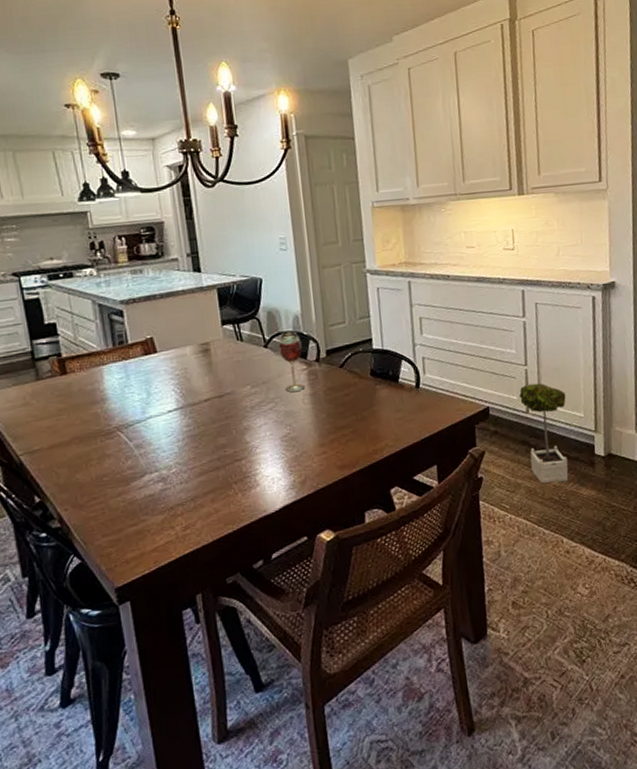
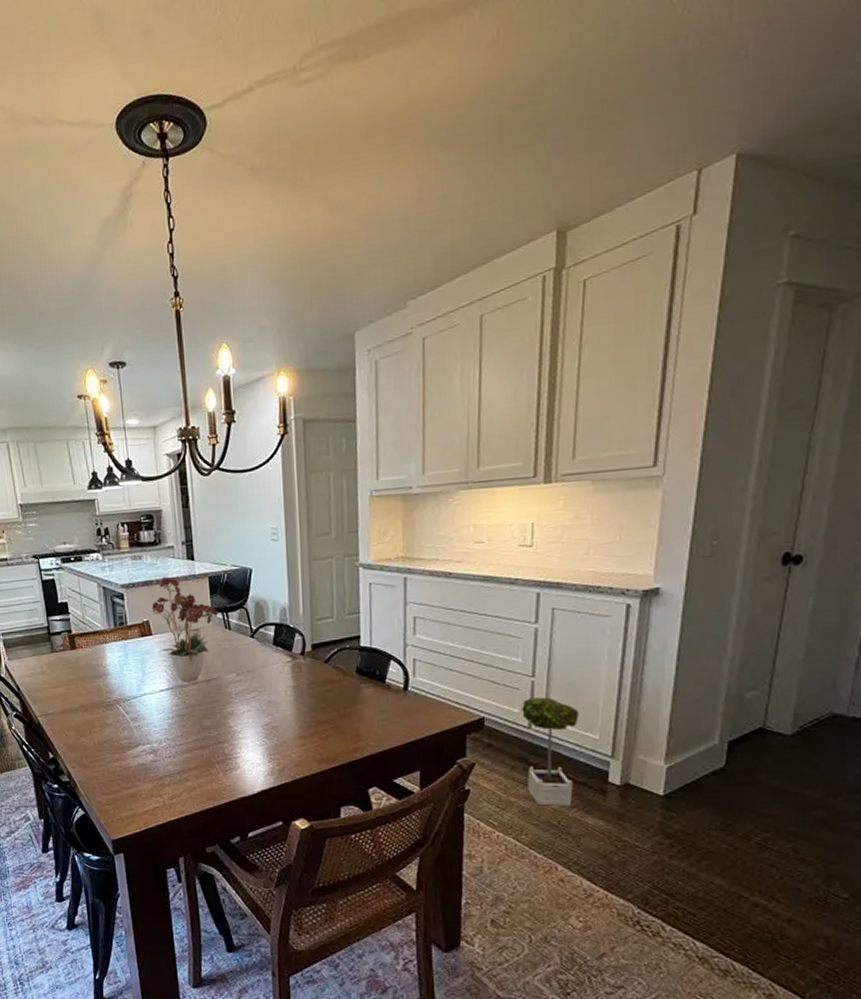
flower arrangement: none [155,290,229,400] -> present [151,576,218,682]
wineglass: present [278,331,305,393] -> none [264,623,288,684]

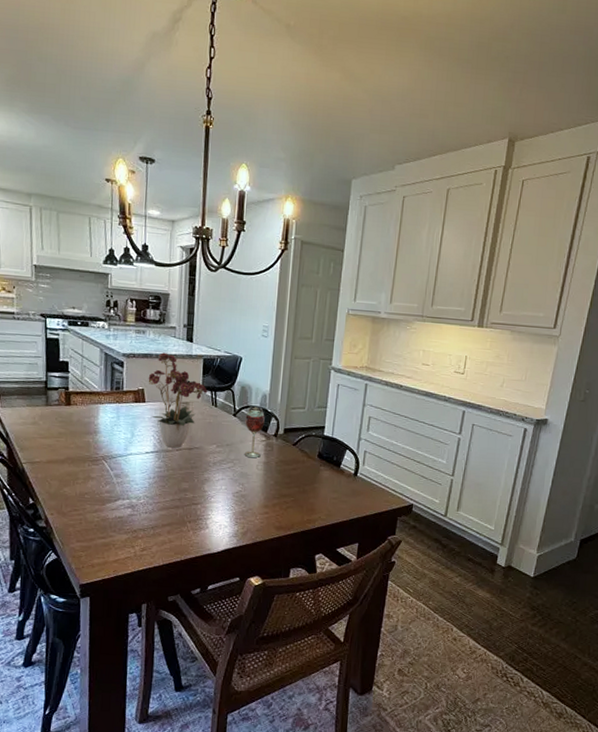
wineglass: none [264,623,288,684] -> present [244,406,265,458]
potted tree: present [522,697,579,806] -> none [438,492,482,580]

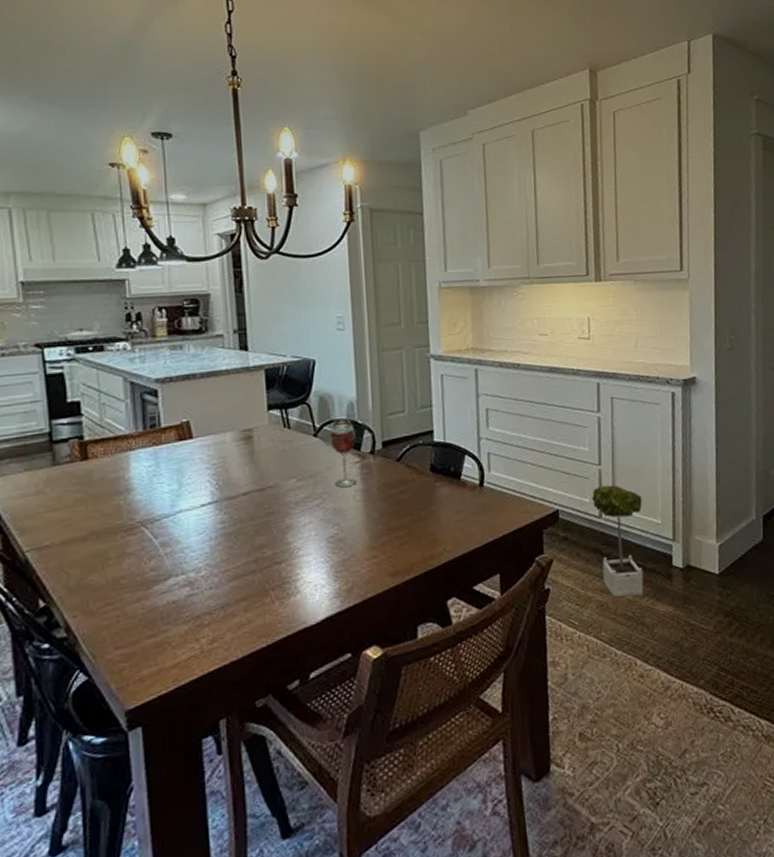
flower arrangement: present [148,352,207,448] -> none [193,369,275,493]
potted tree: none [438,492,482,580] -> present [592,484,644,598]

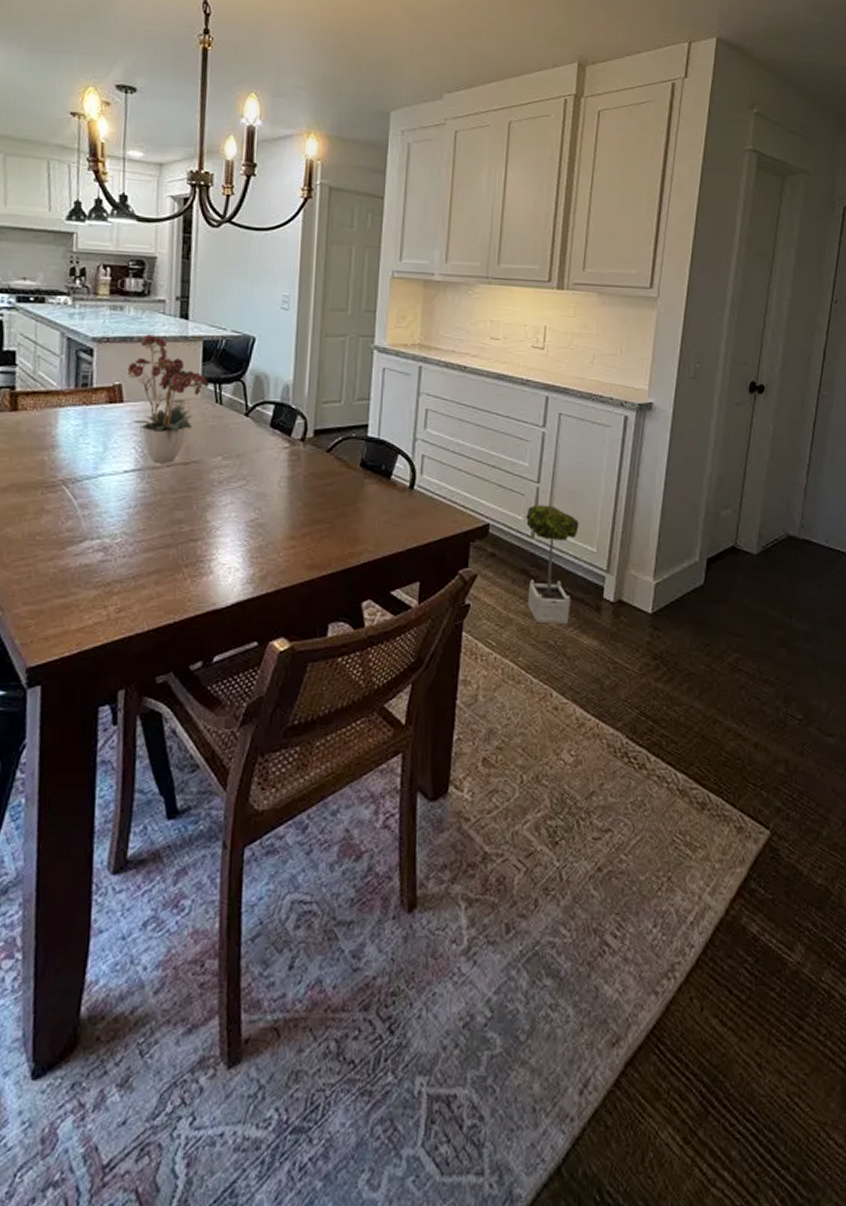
flower arrangement: none [193,369,275,493] -> present [127,334,209,463]
wineglass: present [330,419,357,488] -> none [260,402,288,472]

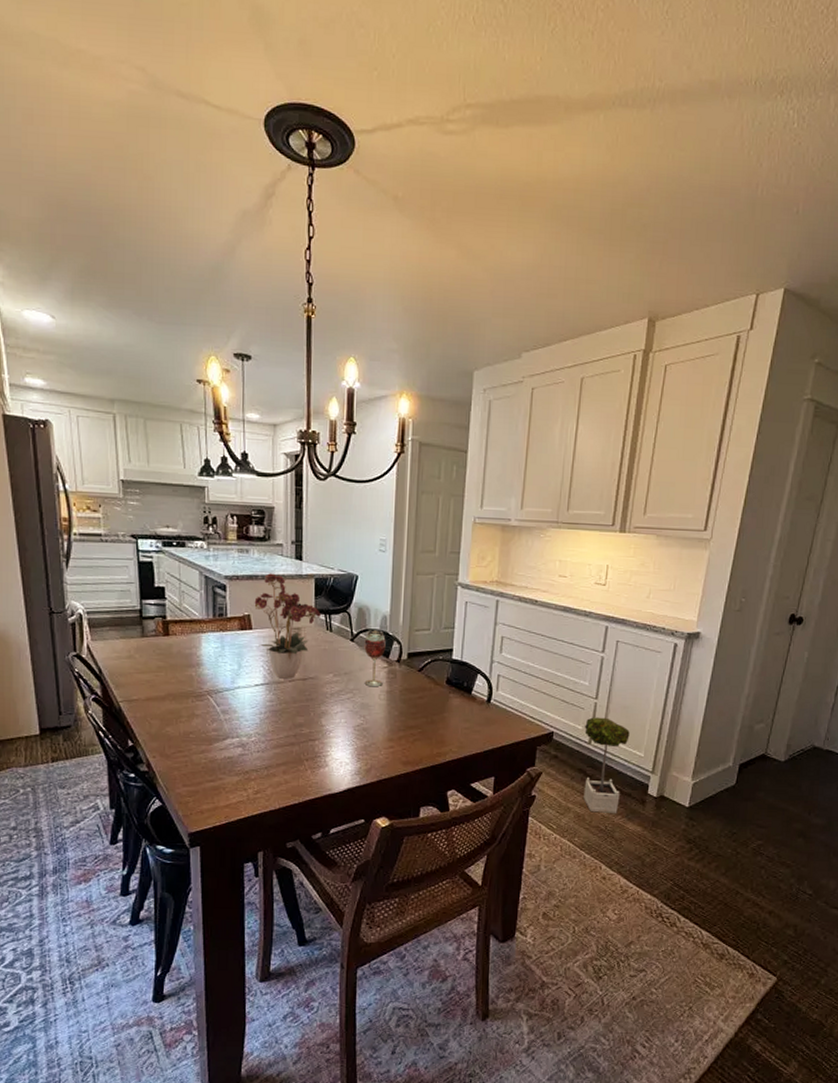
wineglass: none [260,402,288,472] -> present [364,630,386,687]

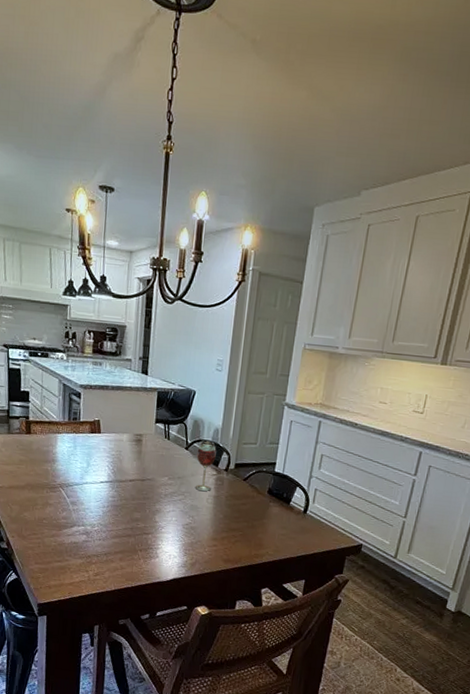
flower arrangement: present [254,573,321,679] -> none [104,384,161,479]
potted tree: present [584,717,630,813] -> none [385,534,434,623]

